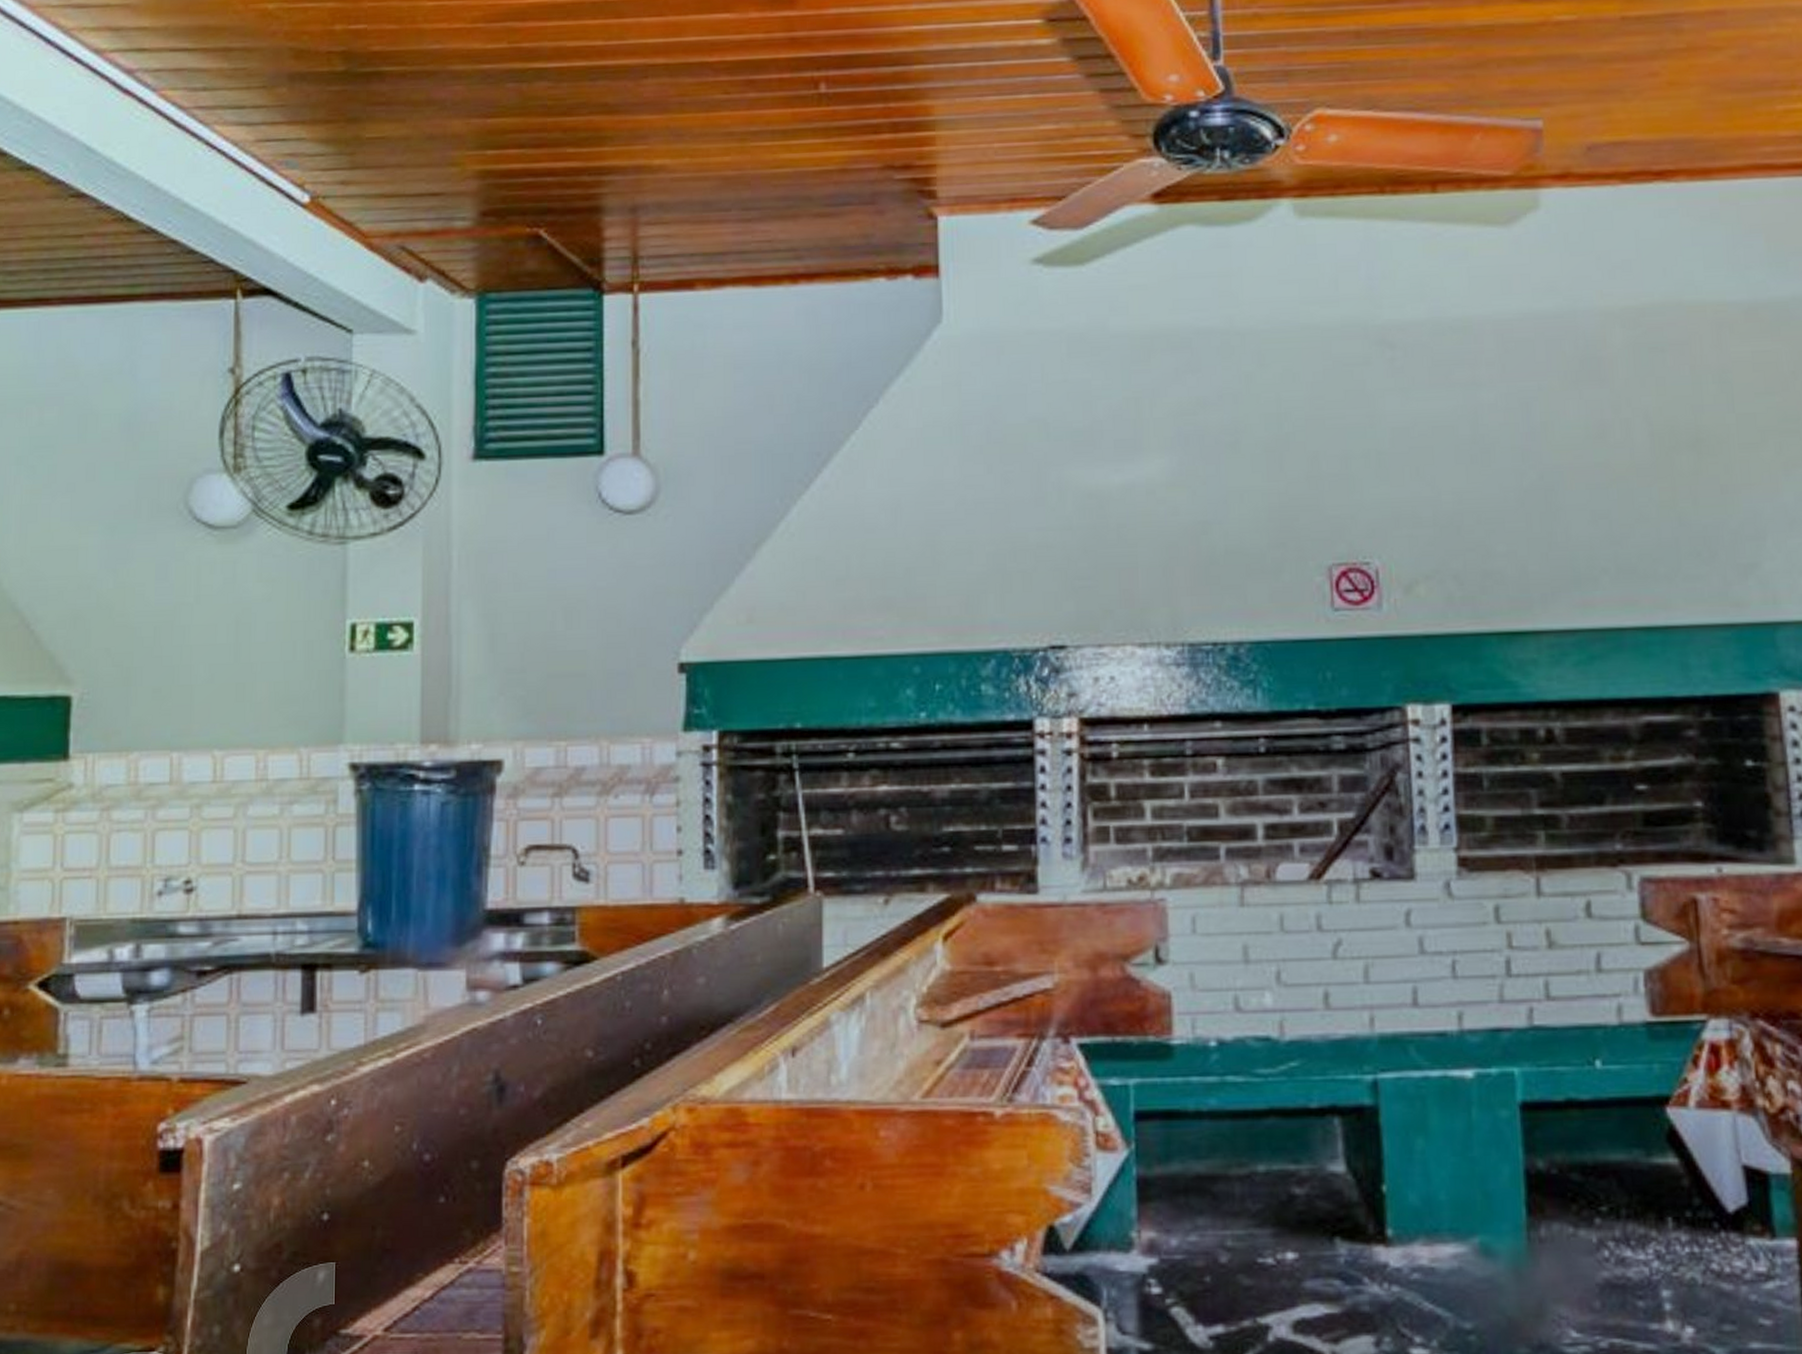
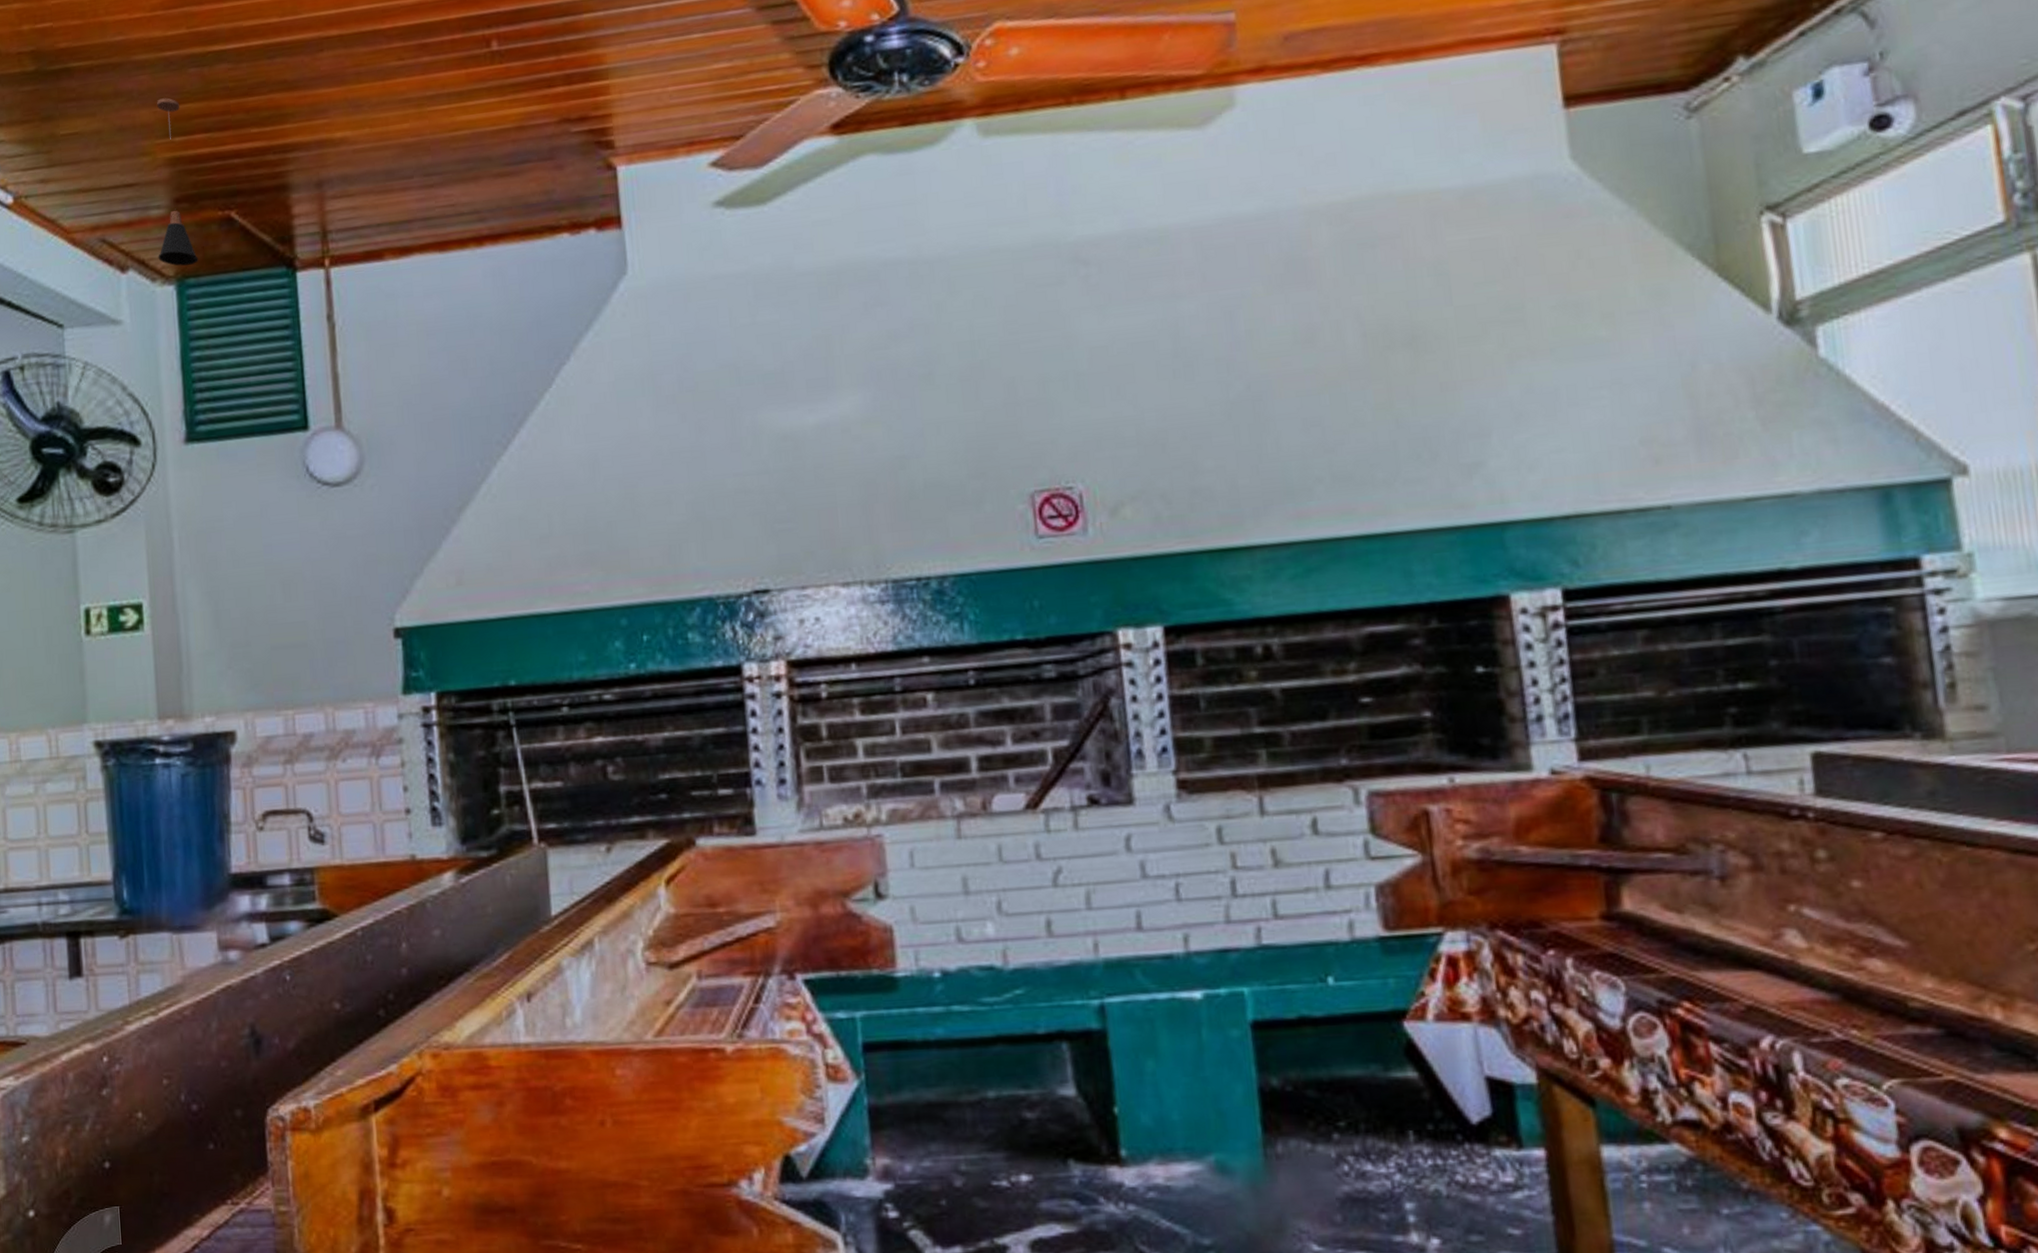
pendant lamp: none [459,110,501,280] -> present [156,97,198,266]

